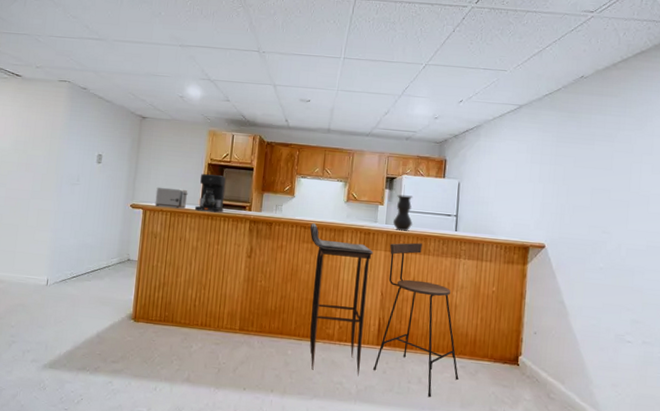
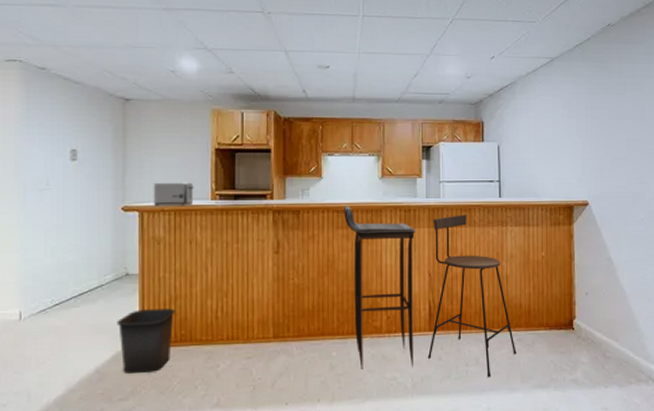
waste bin: none [117,290,163,343] -> present [117,308,176,373]
coffee maker: present [194,174,226,213] -> none [204,162,240,206]
vase: present [393,194,413,232] -> none [434,164,454,205]

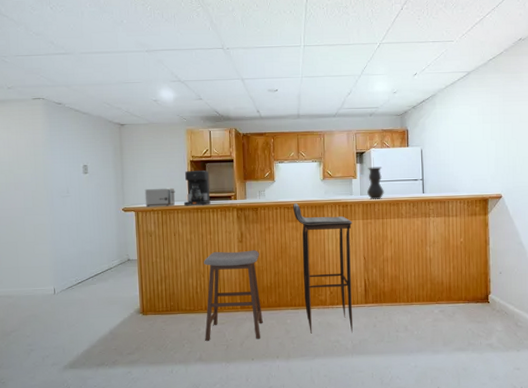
waste bin: present [117,308,176,373] -> none [123,285,166,334]
coffee maker: none [204,162,240,206] -> present [183,170,211,206]
bar stool: none [225,263,301,381] -> present [204,250,263,341]
bar stool: present [428,214,517,378] -> none [365,208,439,342]
vase: none [434,164,454,205] -> present [367,167,384,200]

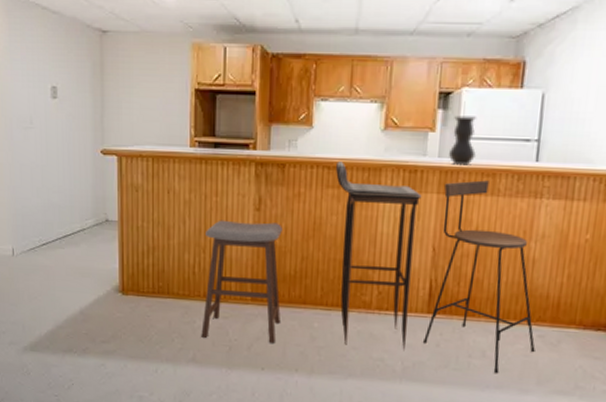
toaster: present [144,188,175,207] -> none [131,125,172,153]
coffee maker: present [183,170,211,206] -> none [182,104,220,155]
bar stool: none [365,208,439,342] -> present [423,180,535,374]

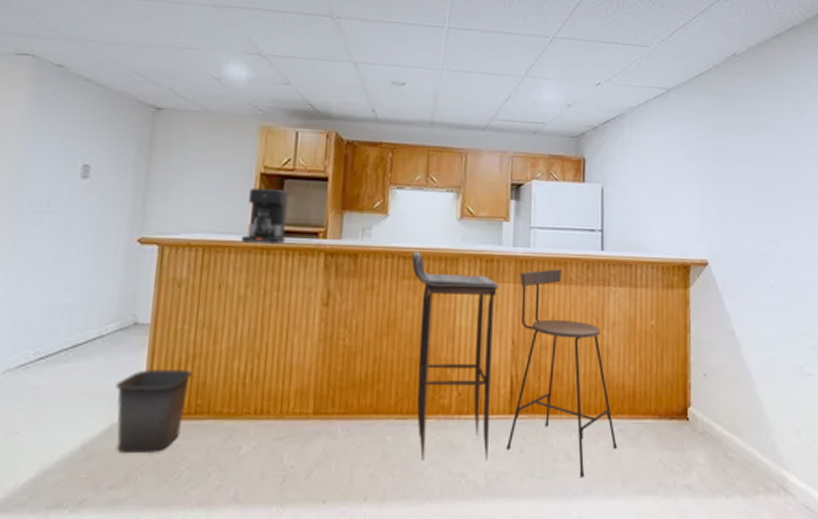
waste bin: none [98,257,154,320] -> present [116,369,193,453]
coffee maker: none [182,104,220,155] -> present [240,188,287,244]
bar stool: present [201,220,282,343] -> none [247,318,353,468]
vase: present [449,115,477,167] -> none [523,206,547,256]

